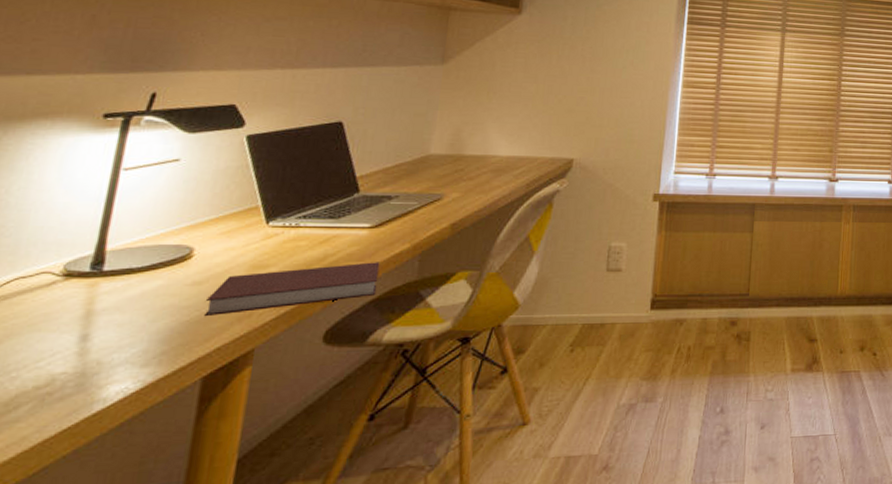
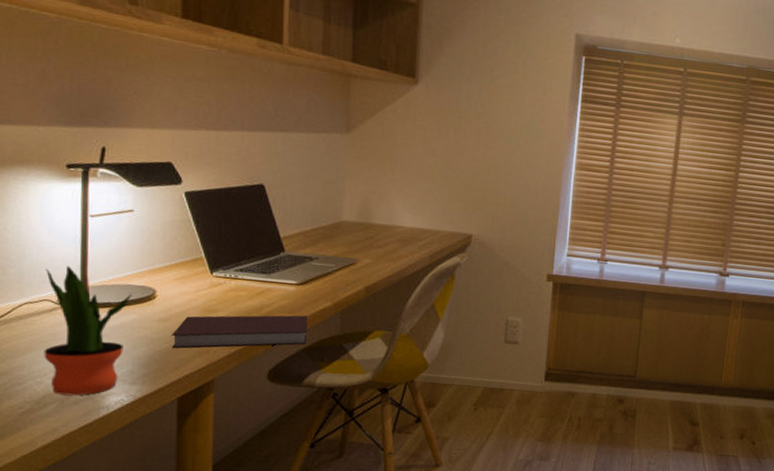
potted plant: none [27,229,163,391] -> present [44,266,132,396]

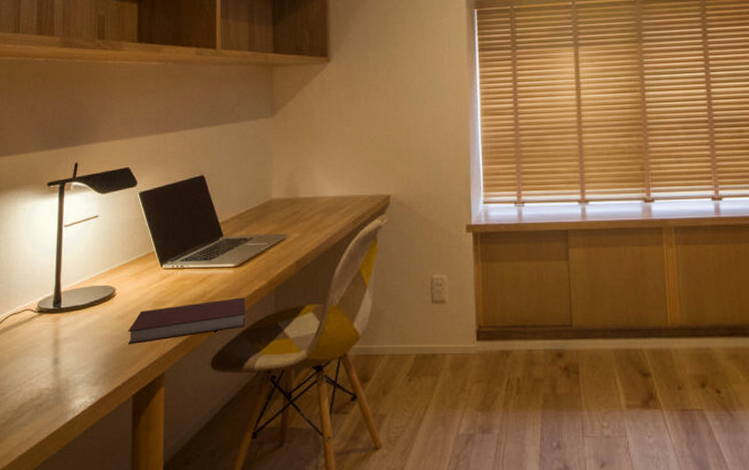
potted plant: present [44,266,132,396] -> none [23,275,96,402]

